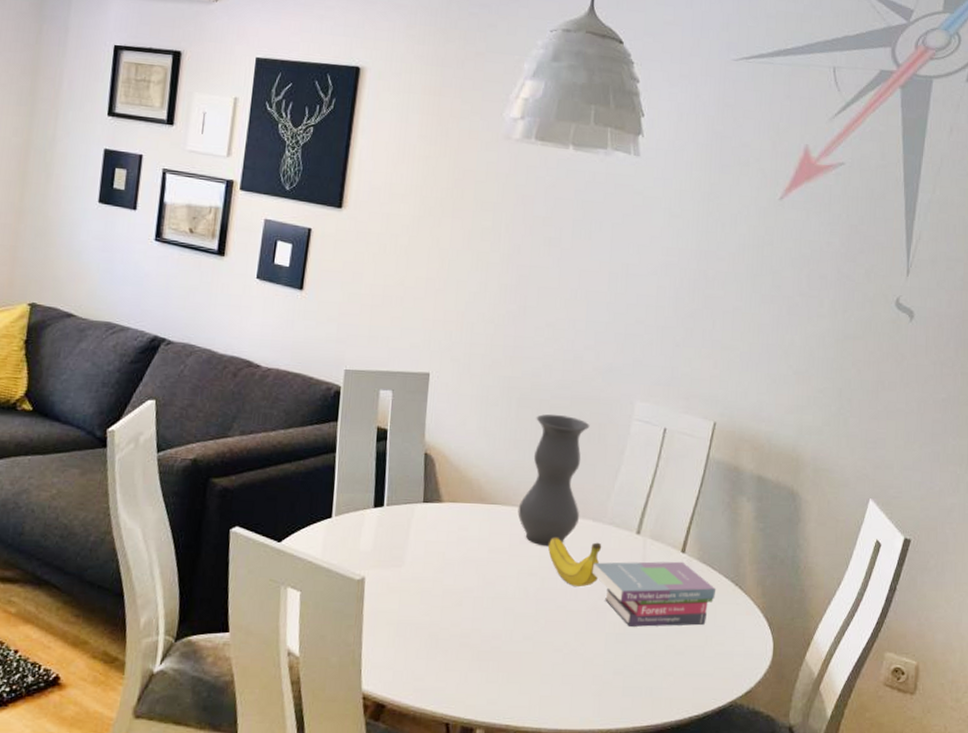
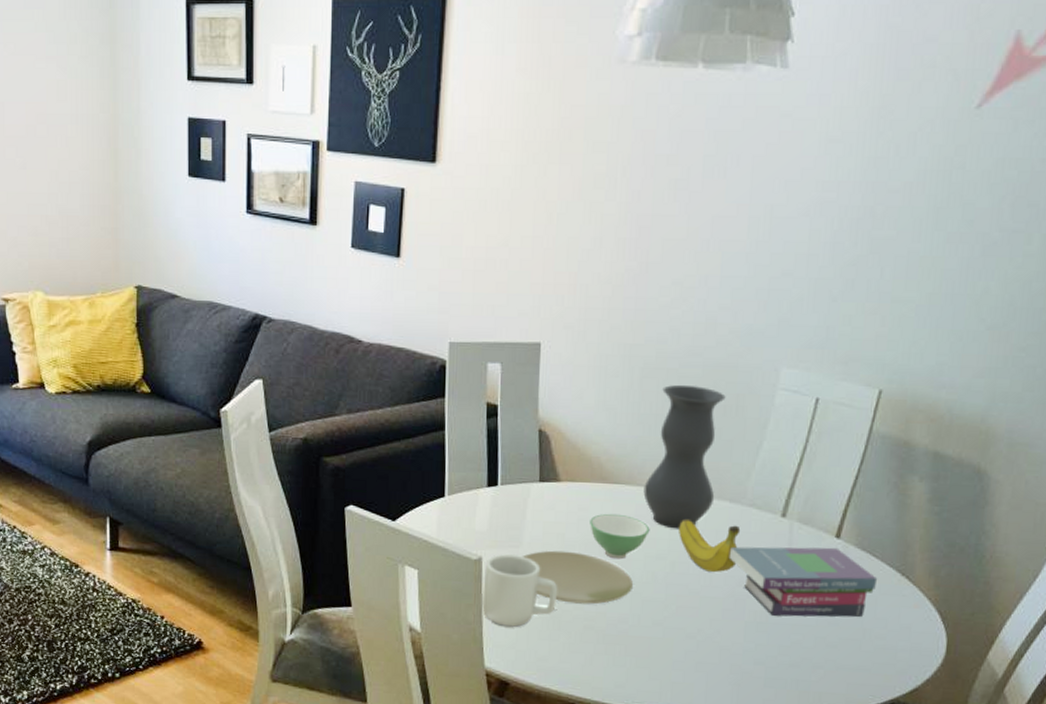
mug: none [363,574,437,647] -> present [482,554,558,627]
plate: none [404,569,506,622] -> present [522,550,633,605]
bowl: none [468,532,523,577] -> present [590,513,650,560]

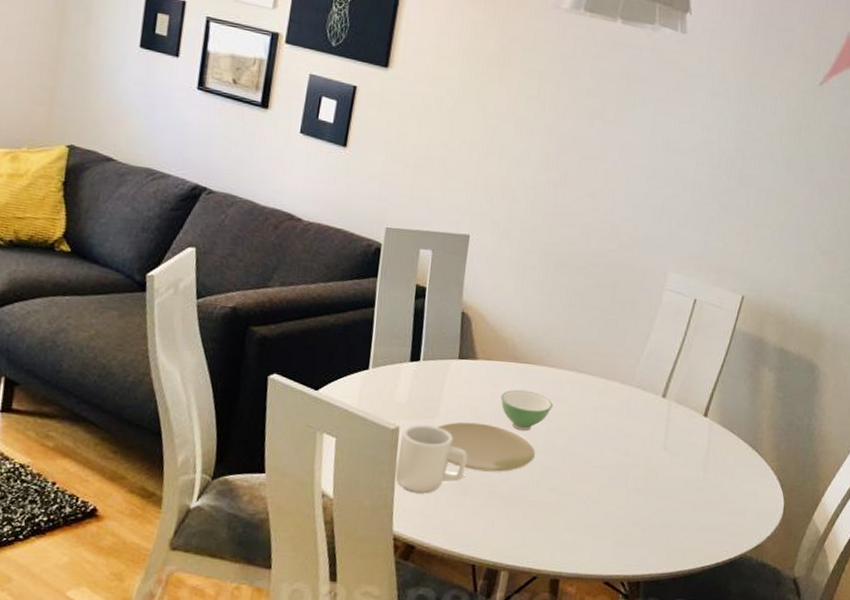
vase: present [643,384,726,529] -> none [549,280,623,406]
fruit: present [679,520,741,572] -> none [577,397,629,444]
books: present [729,546,878,617] -> none [617,422,735,484]

